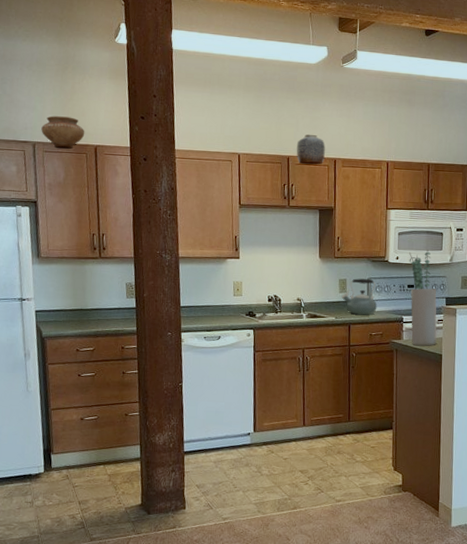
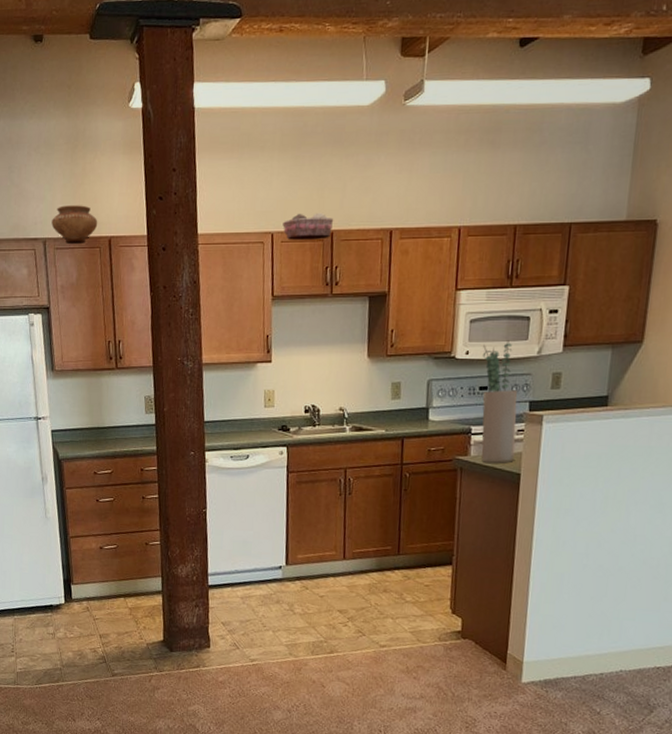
decorative basket: none [248,141,290,162] -> present [283,212,334,241]
decorative jar: present [296,134,325,166] -> none [342,200,379,241]
kettle: present [341,278,377,316] -> none [393,381,439,427]

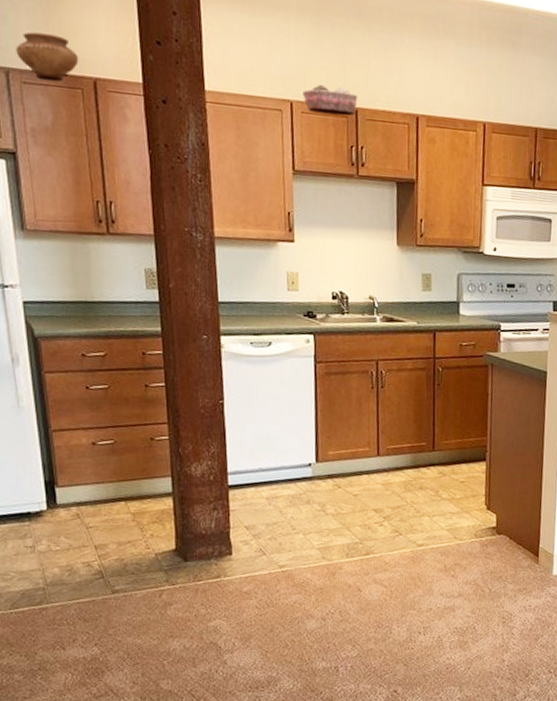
vase: present [481,340,517,464] -> none [509,240,542,362]

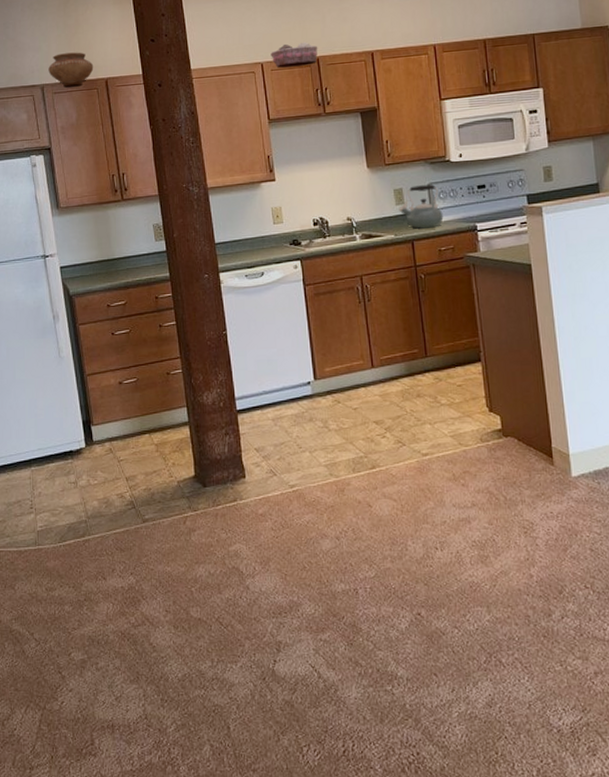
kettle: none [424,273,470,321] -> present [399,184,444,229]

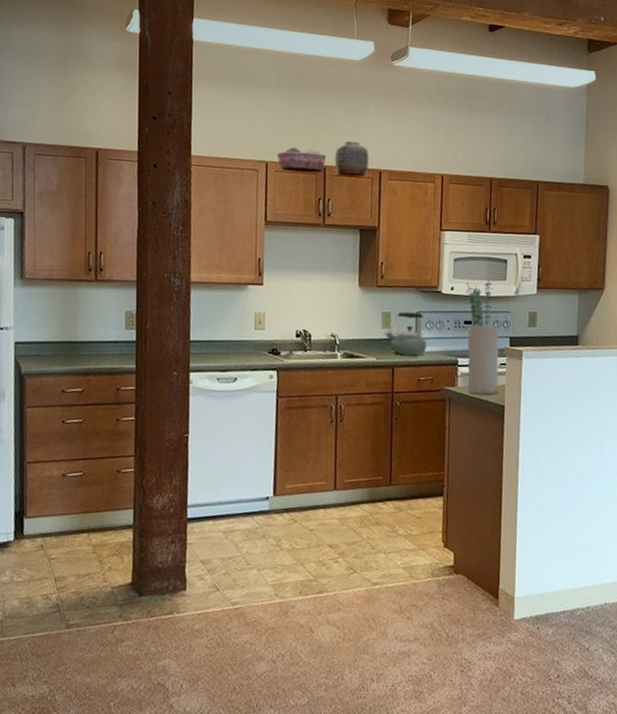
decorative pot: present [48,52,94,89] -> none [33,113,86,153]
decorative jar: none [325,28,360,64] -> present [334,141,369,178]
vase: none [474,141,523,258] -> present [466,279,499,396]

